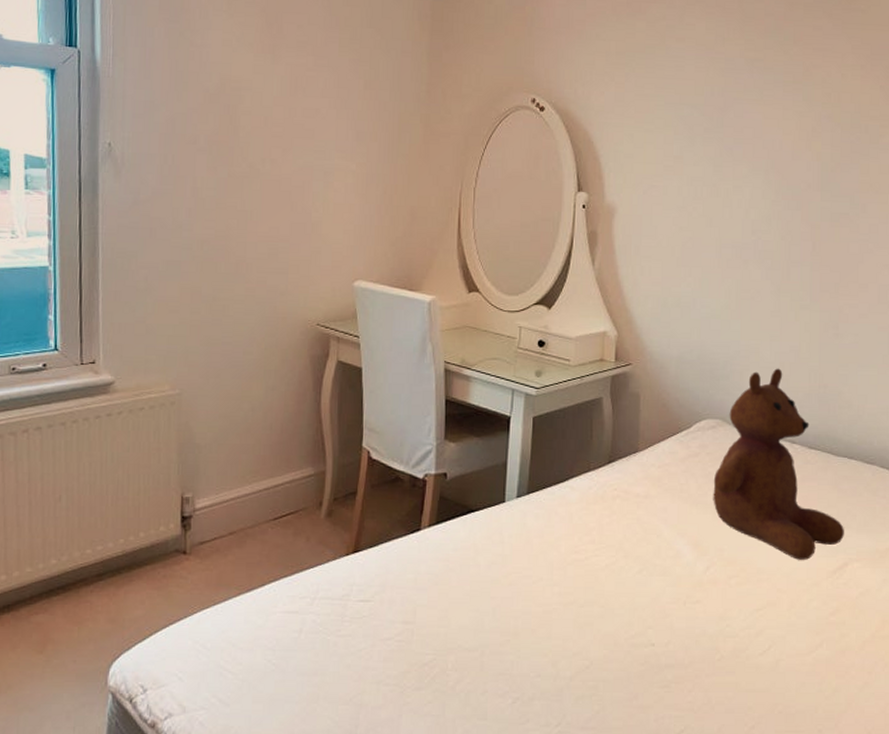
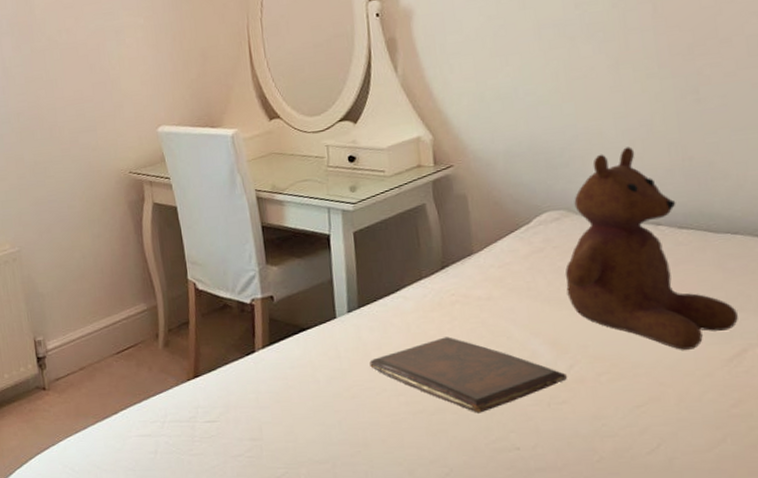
book: none [530,530,703,608] -> present [370,337,567,413]

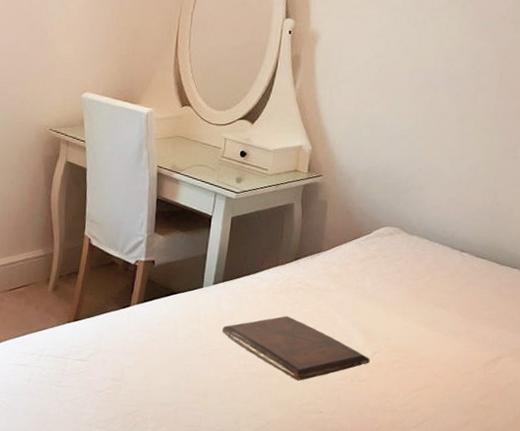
teddy bear: present [565,146,738,350] -> none [385,185,501,352]

